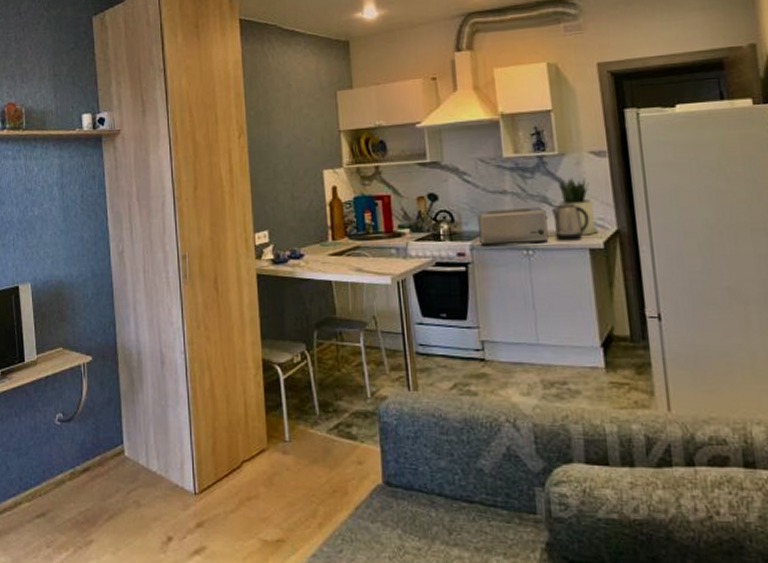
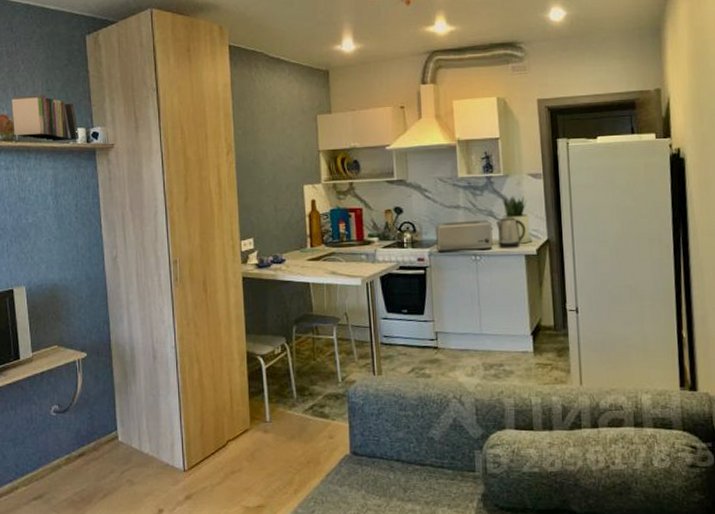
books: none [19,80,86,129] -> present [11,94,80,142]

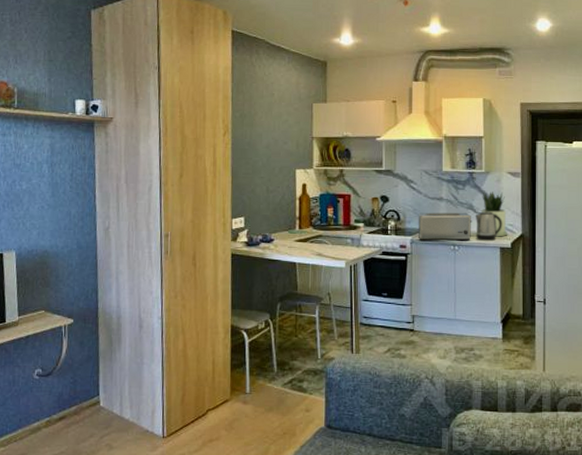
books: present [11,94,80,142] -> none [12,64,79,112]

